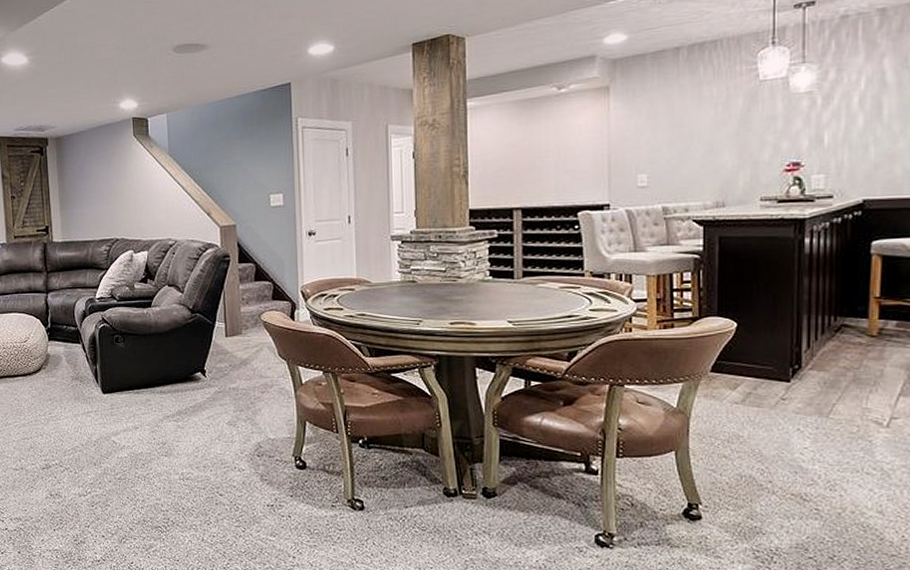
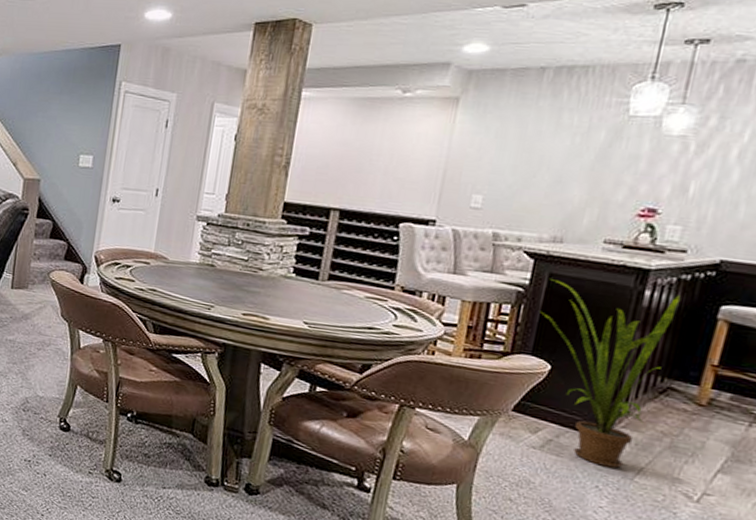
house plant: none [718,238,837,409] -> present [540,278,681,469]

